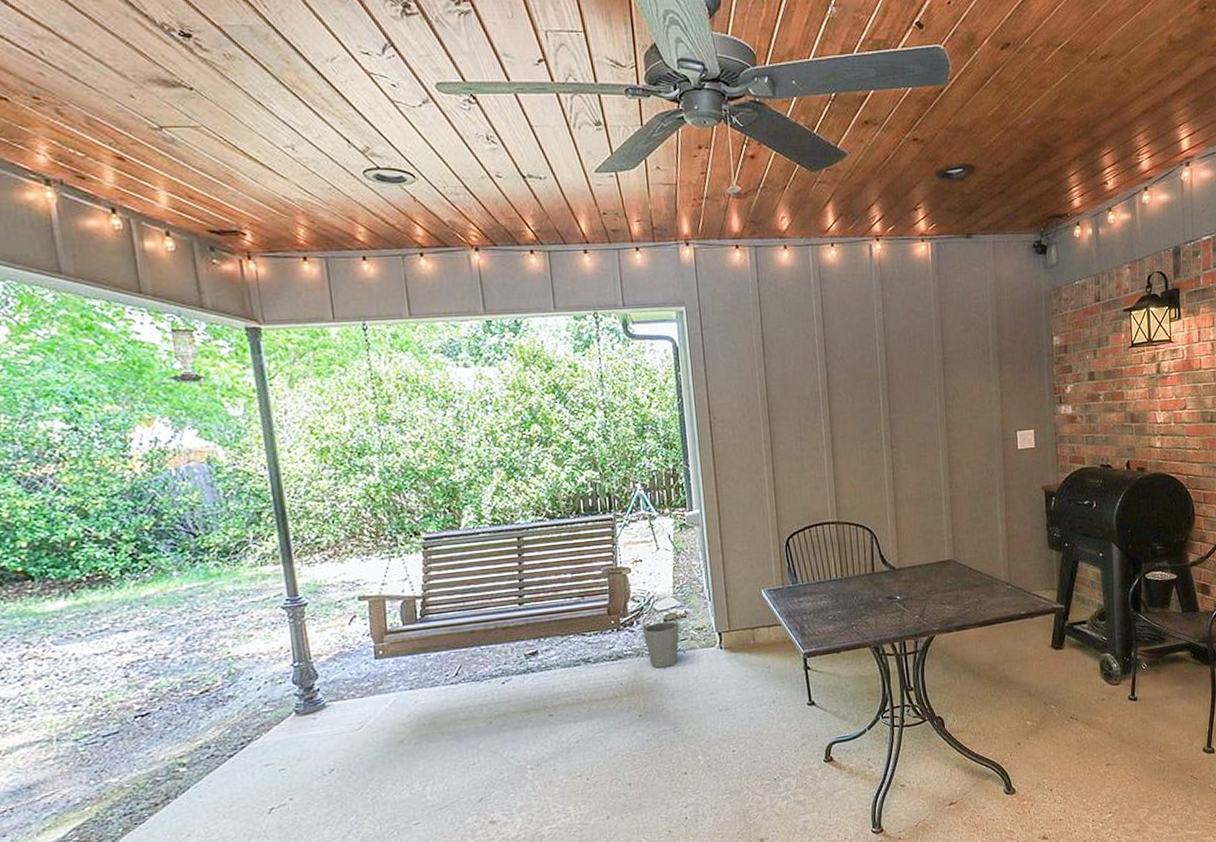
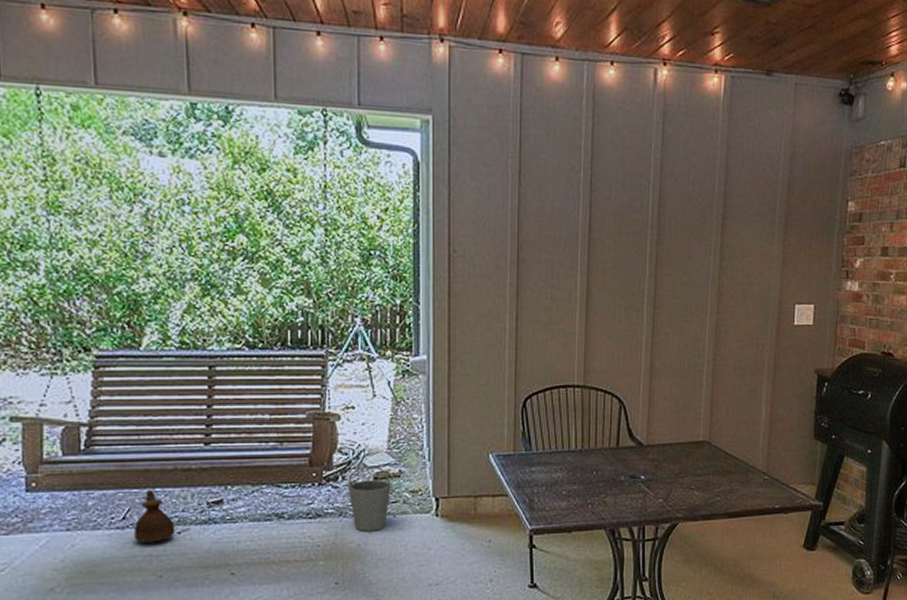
ceramic jug: none [465,647,500,695] -> present [134,489,176,543]

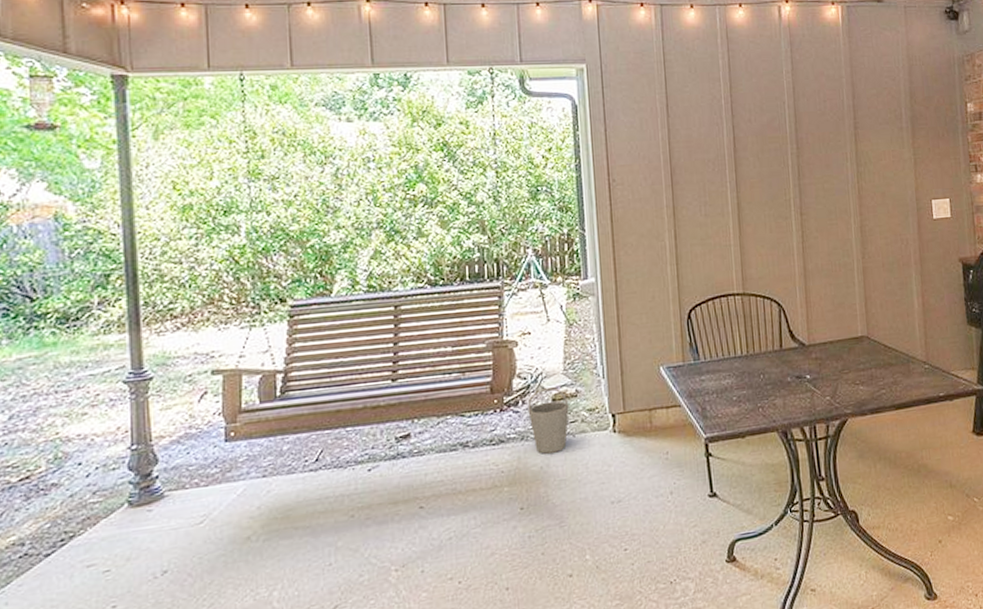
ceramic jug: present [134,489,176,543] -> none [327,429,366,484]

